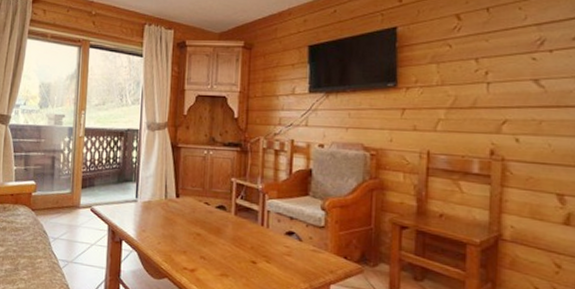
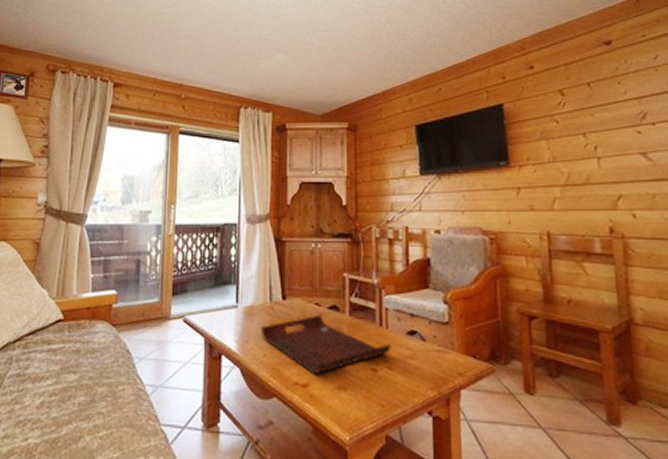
serving tray: none [156,212,270,262] -> present [260,314,391,375]

